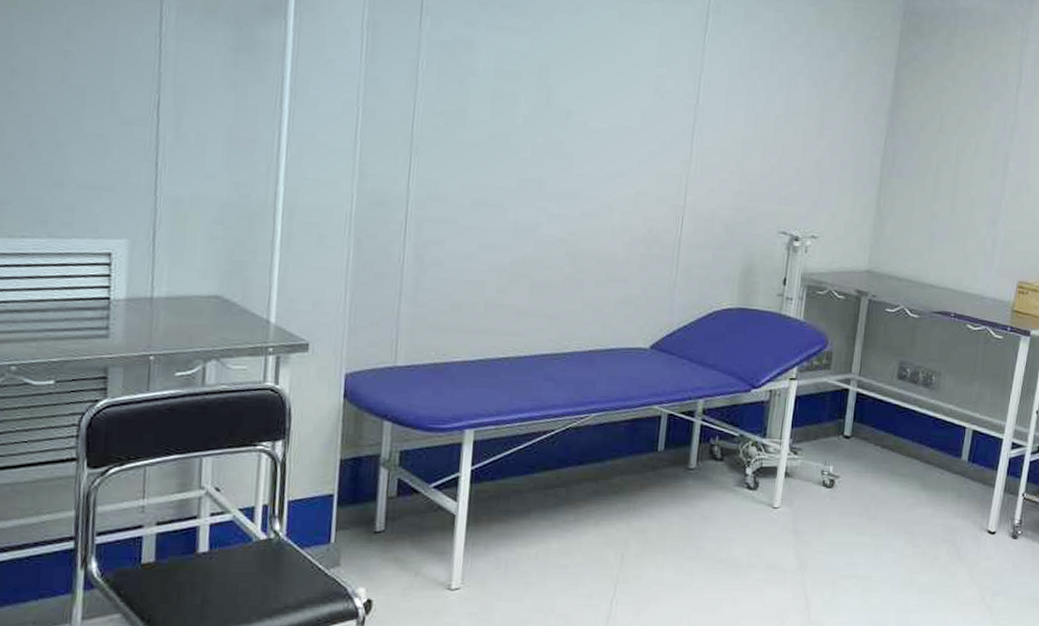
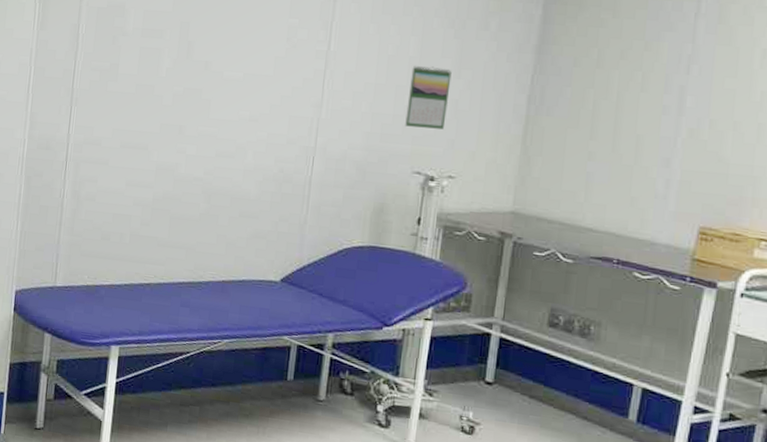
calendar: none [771,123,815,189] -> present [405,65,452,129]

